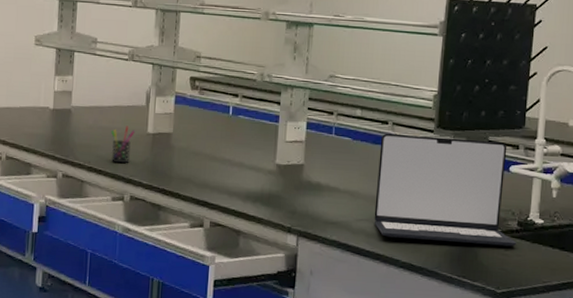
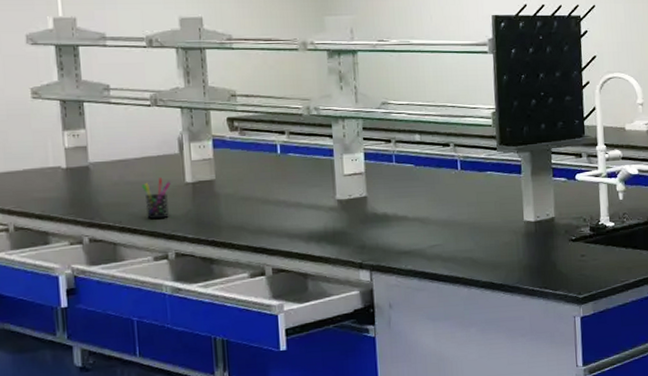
laptop: present [374,133,517,247] -> none [444,152,592,259]

